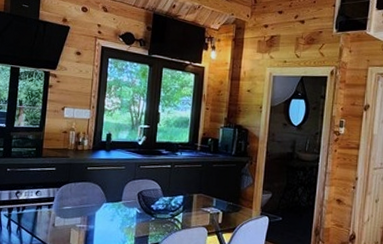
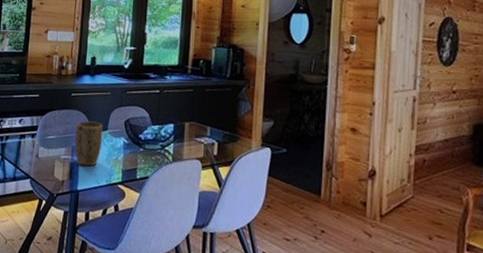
plant pot: none [90,192,117,234] -> present [74,121,103,167]

